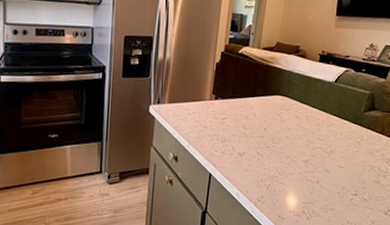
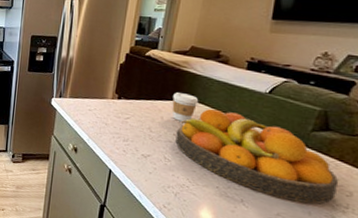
coffee cup: none [262,88,284,116] -> present [172,92,199,122]
fruit bowl: none [266,100,381,174] -> present [175,108,339,204]

